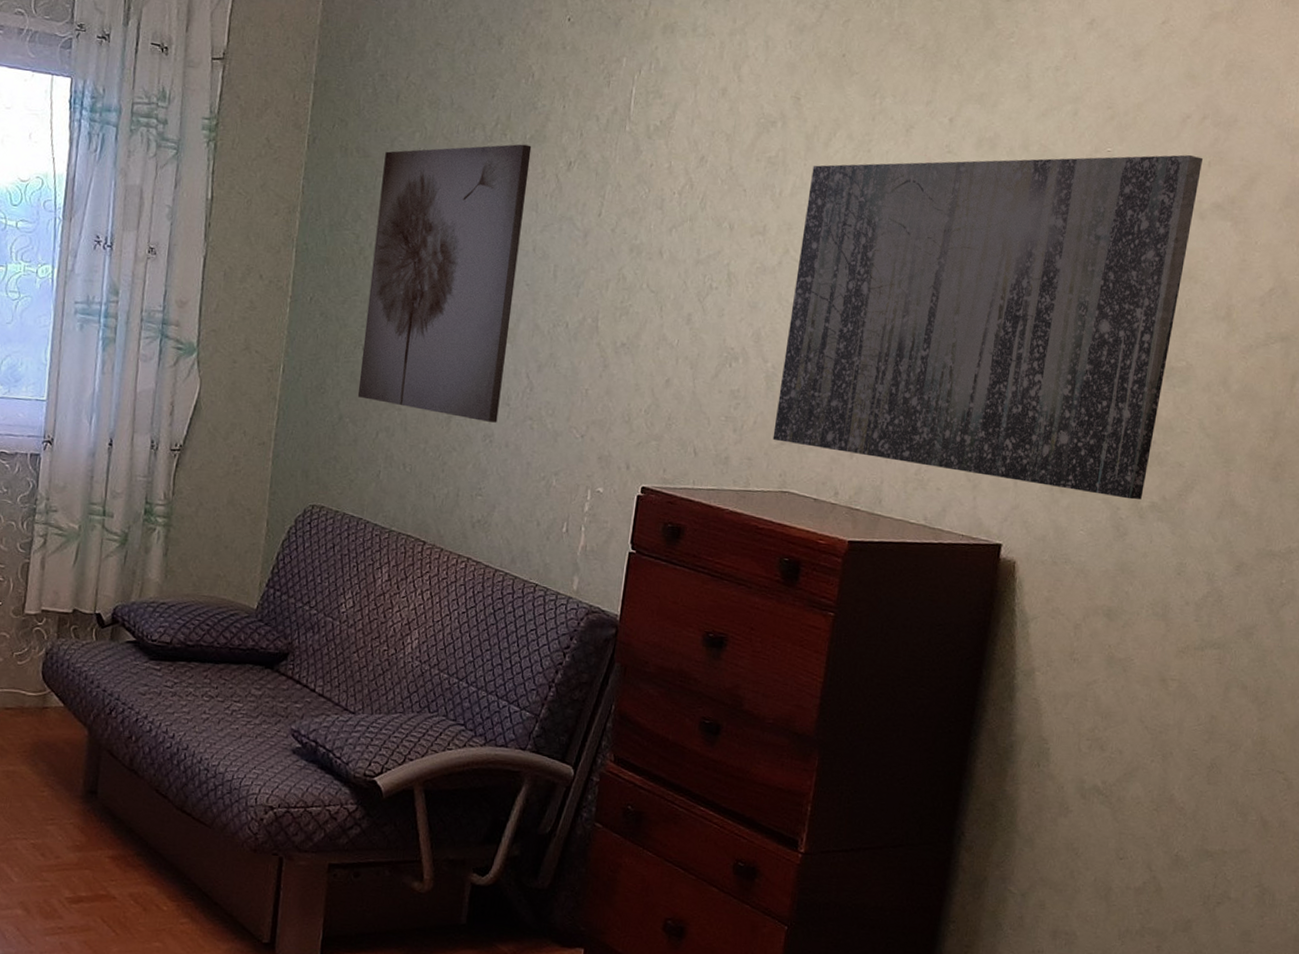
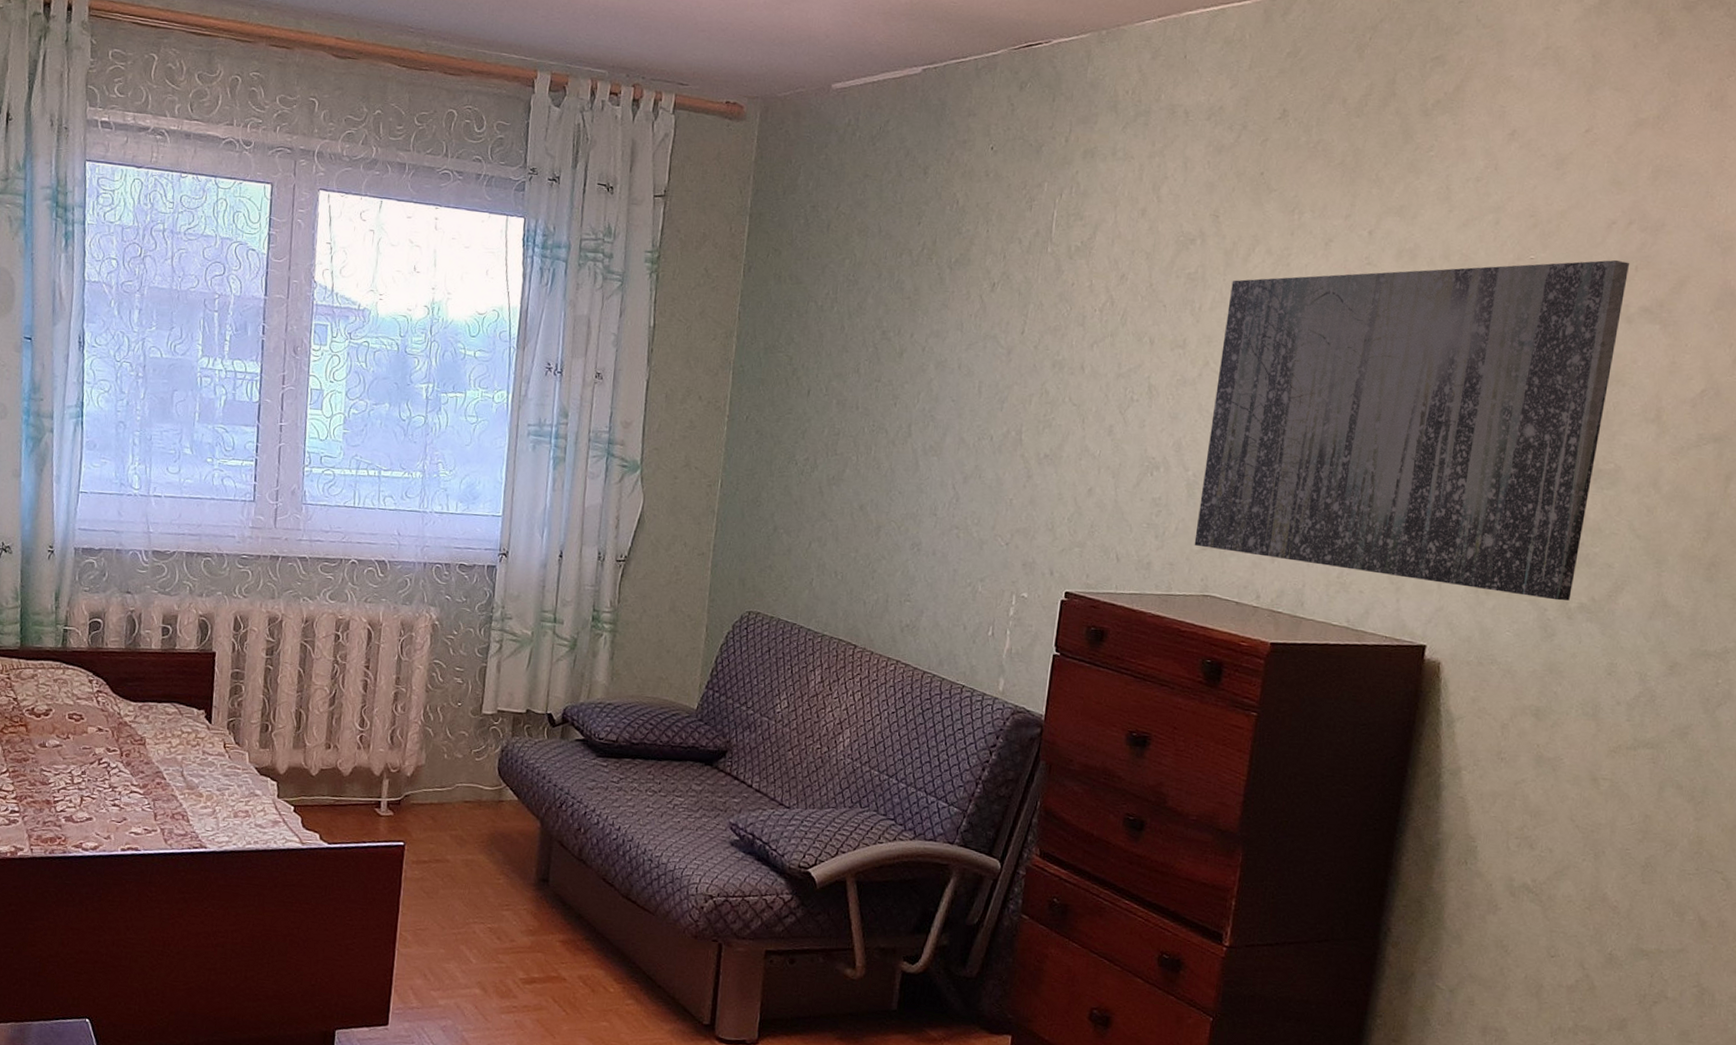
wall art: present [357,144,532,423] -> none [791,267,957,532]

